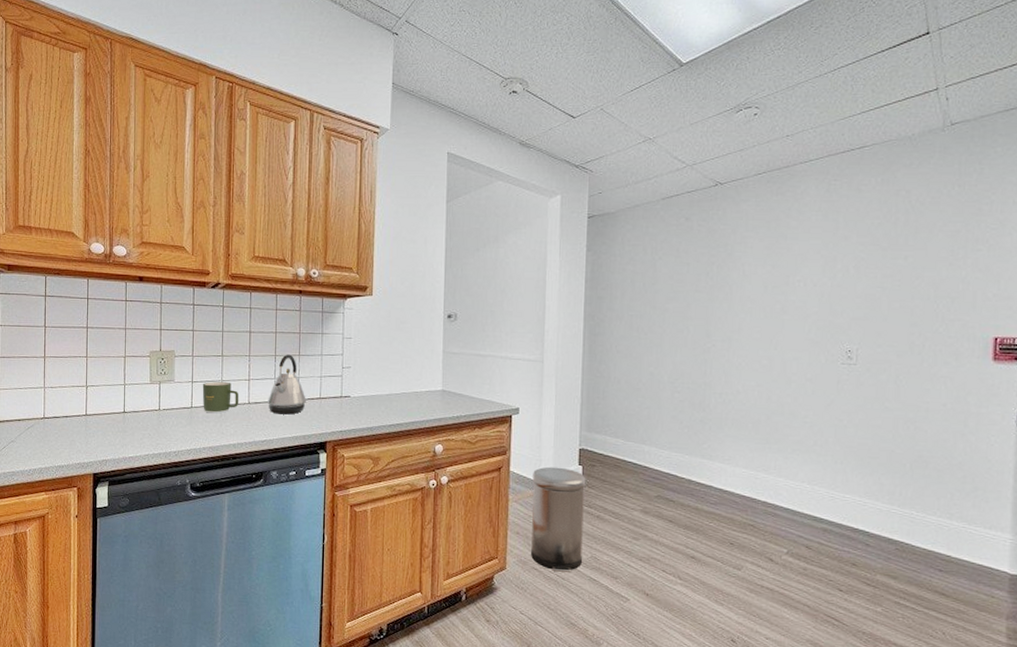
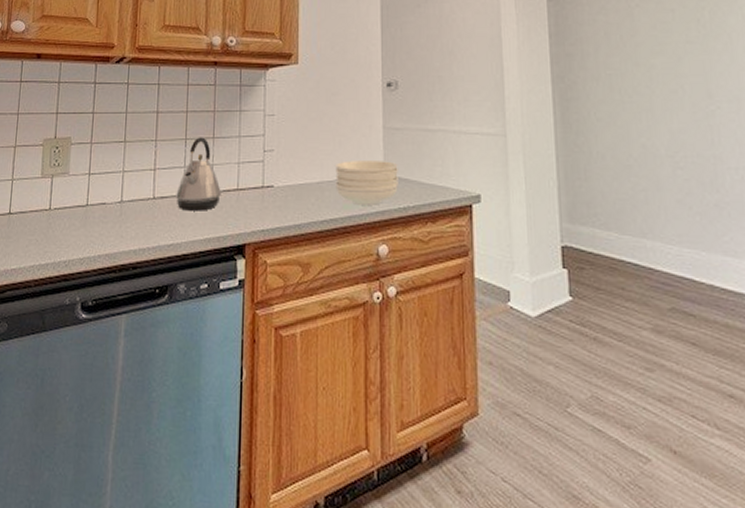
mug: present [202,381,239,414] -> none [100,172,143,212]
bowl: none [402,378,454,414] -> present [335,161,398,205]
pedal bin: present [531,466,586,573] -> none [504,271,580,420]

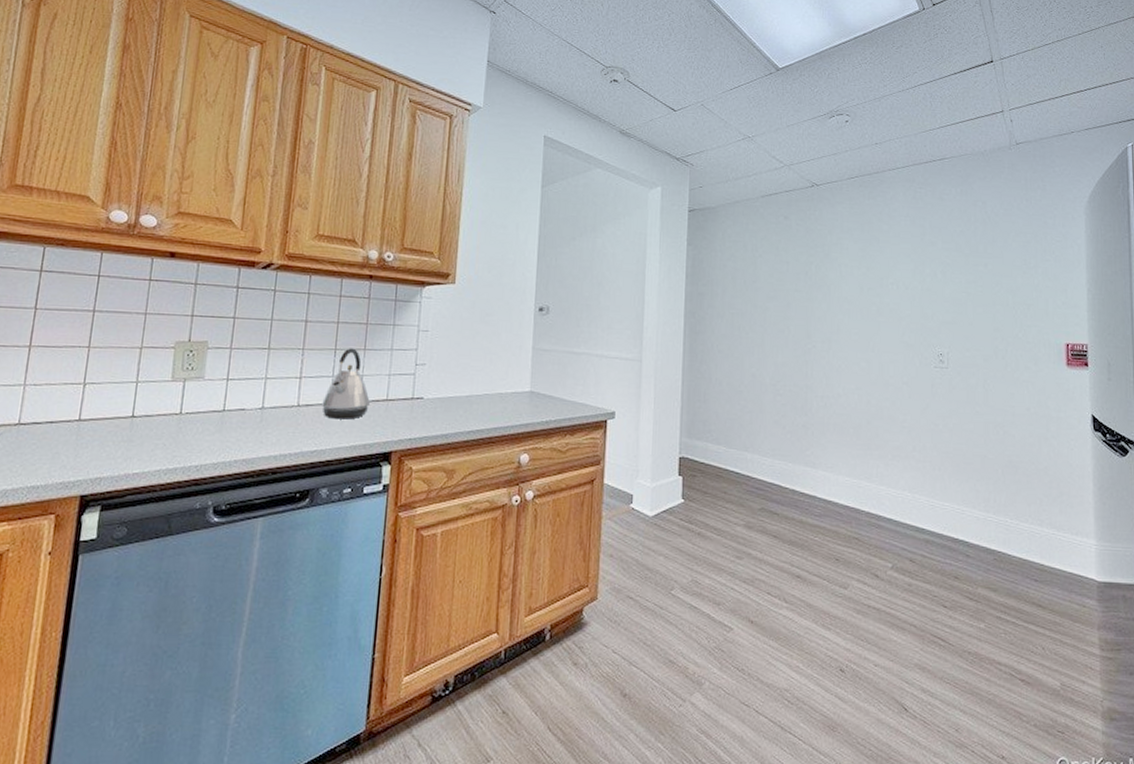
bowl: present [335,161,398,205] -> none [484,377,544,419]

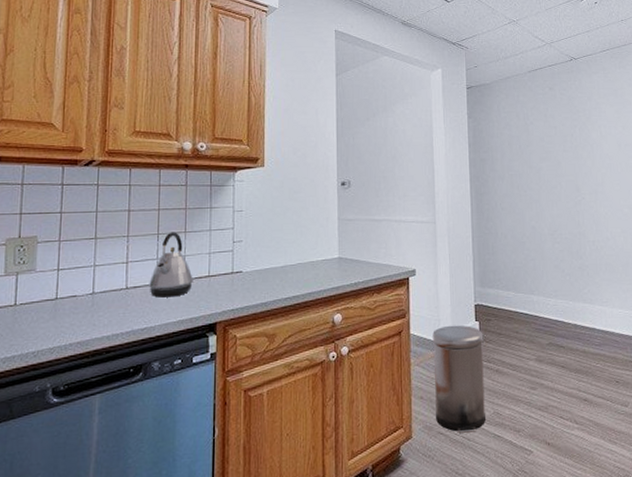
pedal bin: none [626,478,687,601] -> present [433,325,485,434]

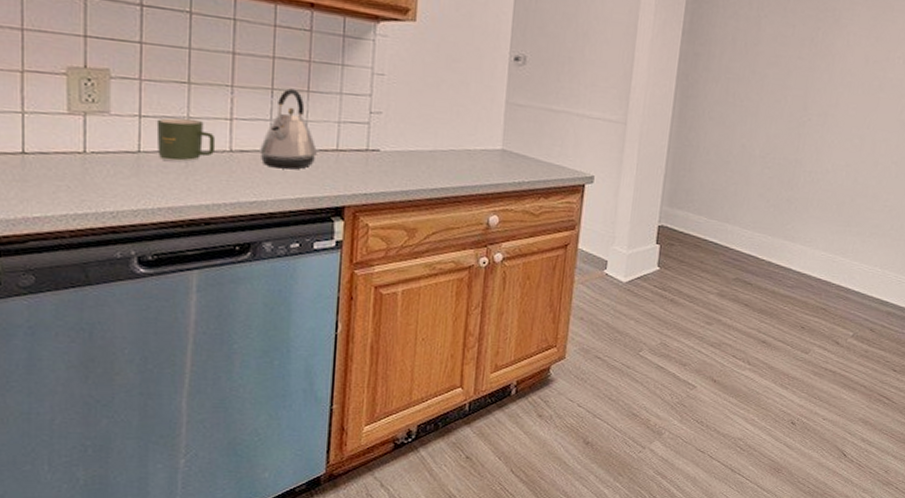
mug: none [70,266,115,304] -> present [156,118,216,162]
pedal bin: present [433,325,485,434] -> none [595,244,663,361]

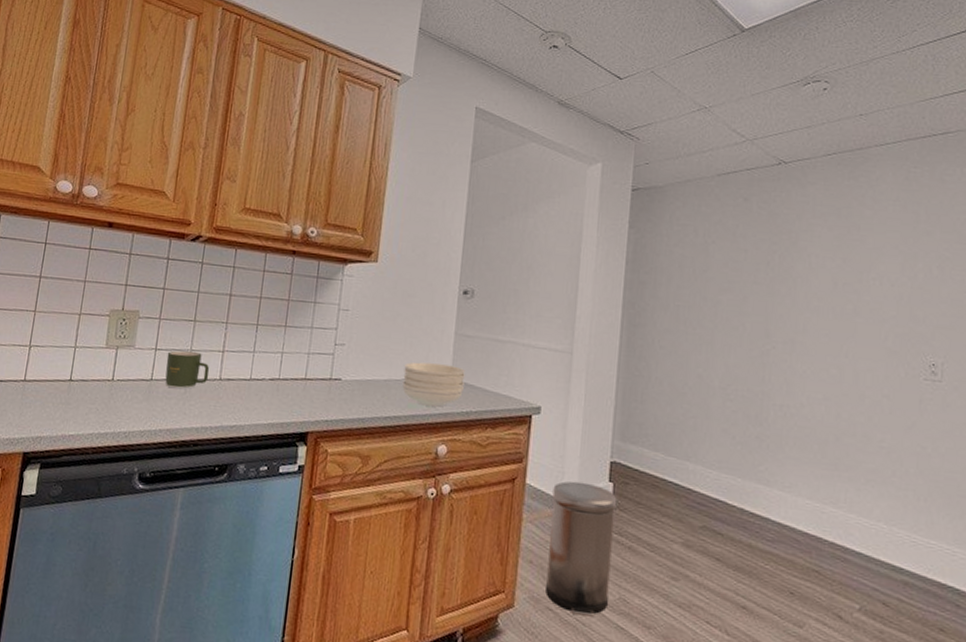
kettle: present [258,88,317,169] -> none [241,324,289,397]
bowl: none [449,132,517,178] -> present [402,362,465,407]
pedal bin: none [595,244,663,361] -> present [546,481,617,617]

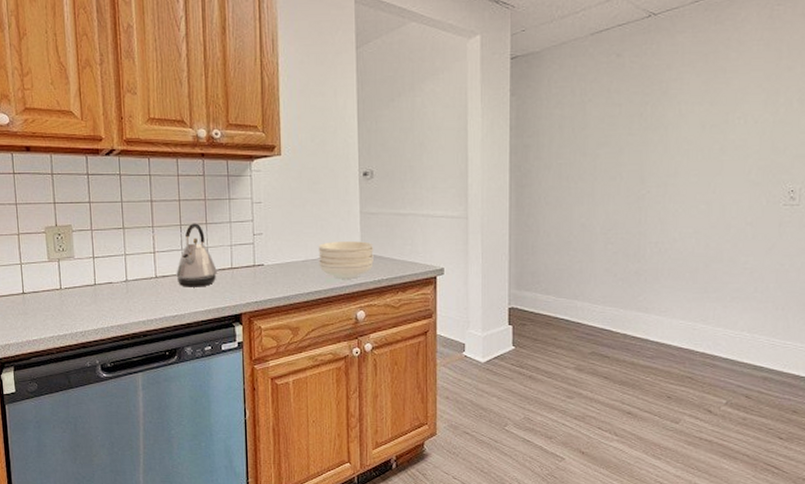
mug: present [165,350,209,389] -> none [104,255,146,290]
kettle: none [241,324,289,397] -> present [175,223,217,287]
pedal bin: present [546,481,617,617] -> none [461,328,517,436]

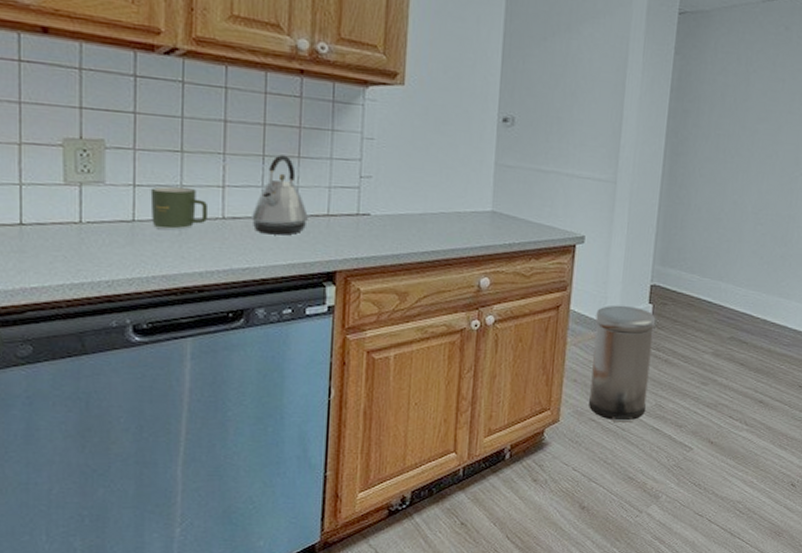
mug: none [104,255,146,290] -> present [150,186,209,231]
bowl: present [318,241,374,279] -> none [439,194,507,240]
pedal bin: none [461,328,517,436] -> present [589,305,656,424]

